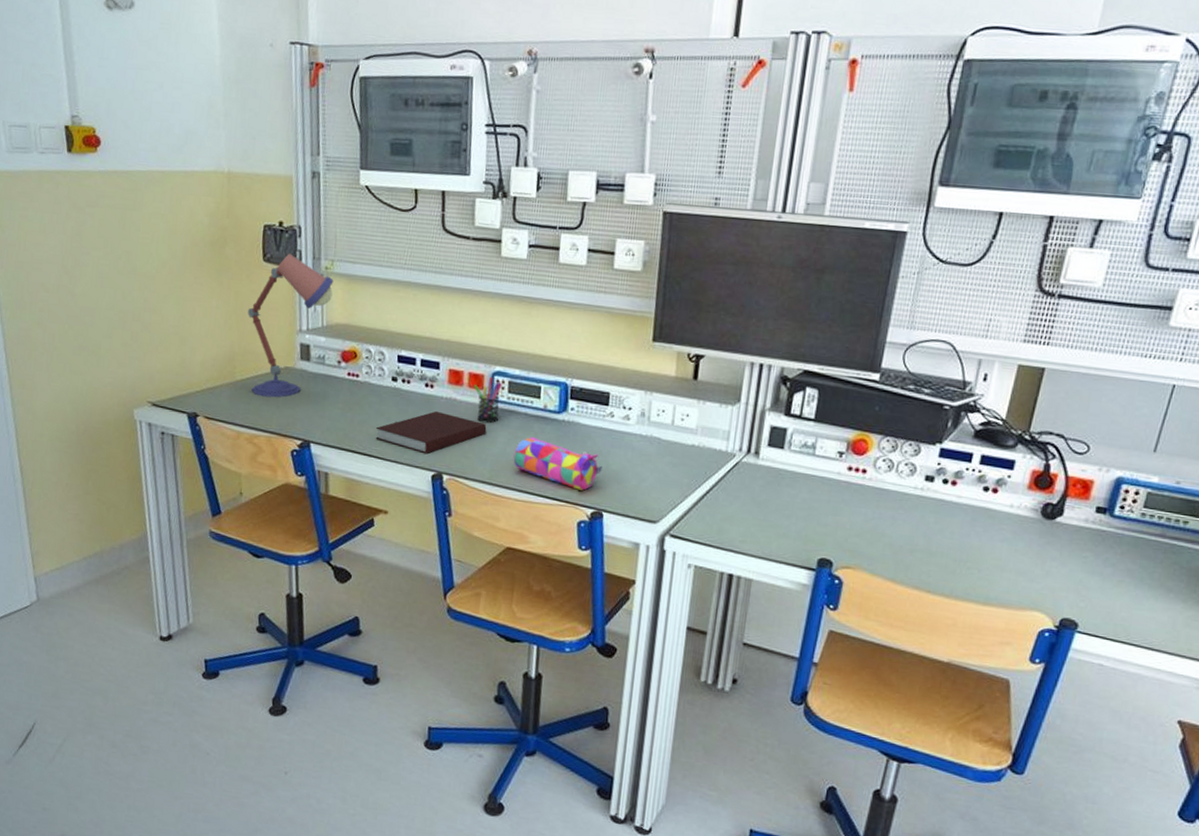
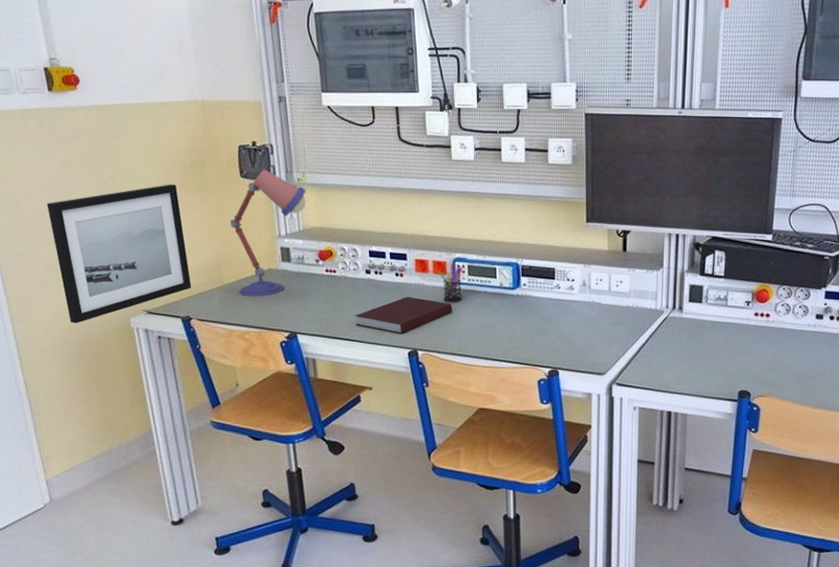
wall art: none [57,263,202,410] -> present [47,184,192,323]
pencil case: present [513,437,602,491] -> none [478,312,554,353]

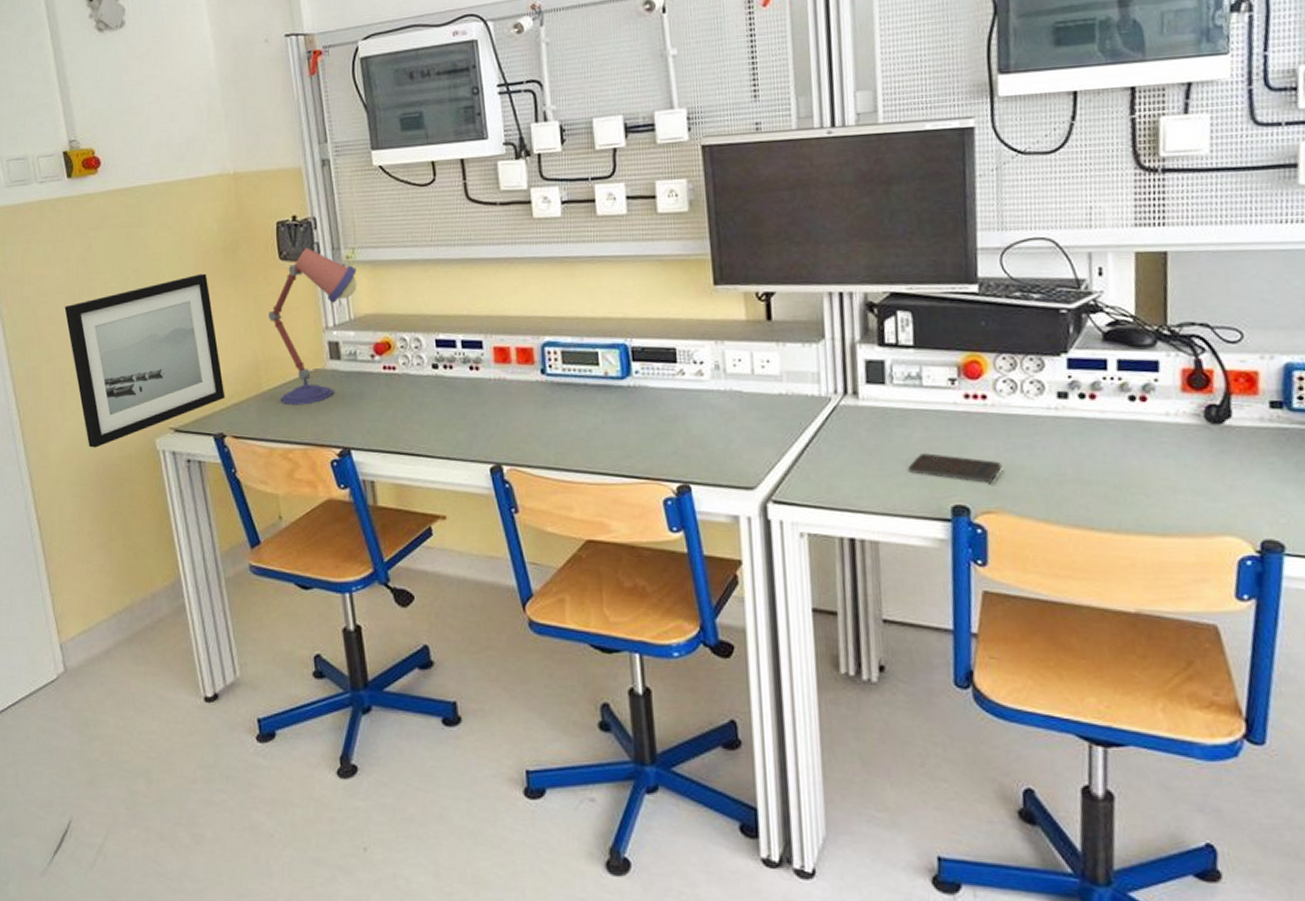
notebook: present [354,296,453,335] -> none [420,395,545,445]
pen holder: present [438,263,463,303] -> none [523,349,556,401]
calculator: none [712,353,774,376] -> present [907,453,1001,483]

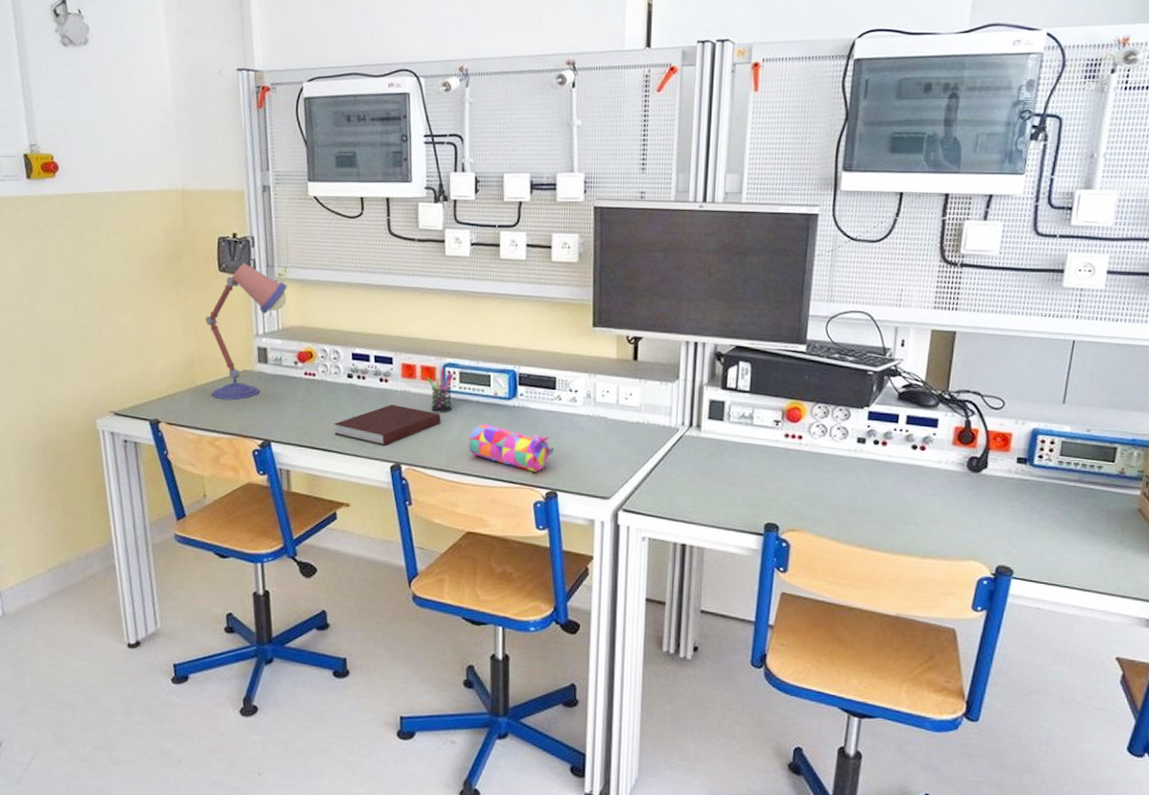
wall art: present [64,273,225,448] -> none [18,277,162,424]
notebook: none [420,395,545,445] -> present [334,404,441,446]
pen holder: none [523,349,556,401] -> present [426,369,454,413]
pencil case: none [579,410,681,463] -> present [468,424,554,472]
calculator: present [907,453,1001,483] -> none [734,479,807,507]

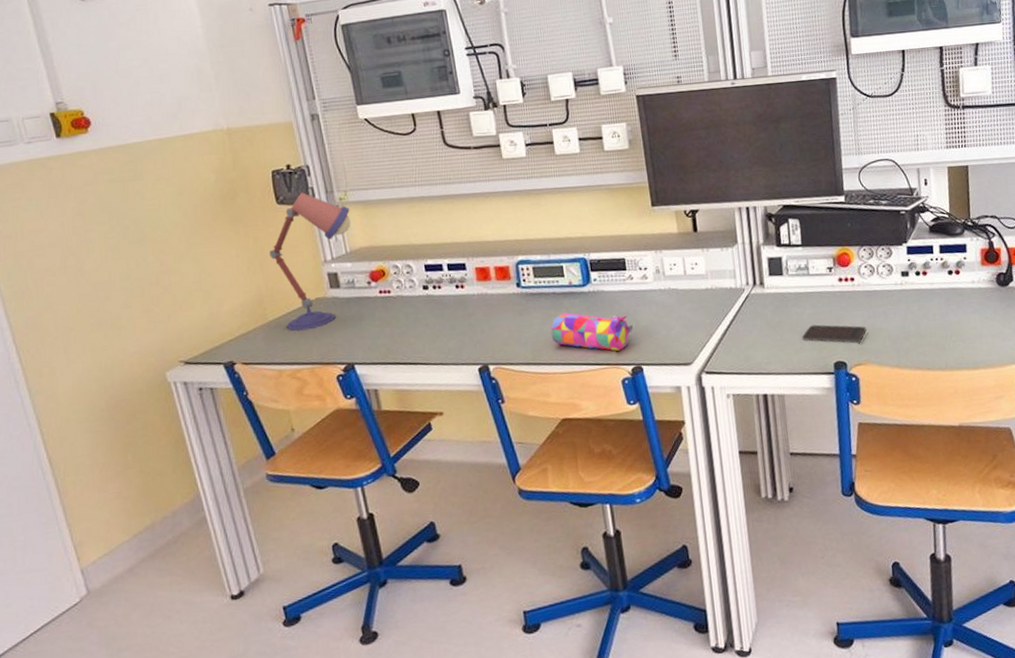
notebook: present [334,404,441,446] -> none [416,308,522,350]
pen holder: present [426,369,454,413] -> none [501,267,530,310]
calculator: none [734,479,807,507] -> present [802,324,866,344]

